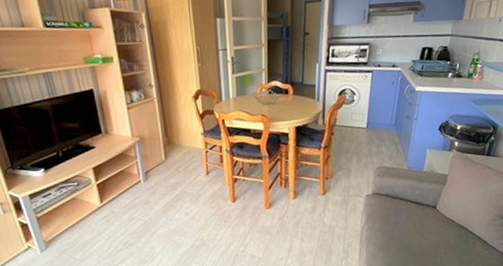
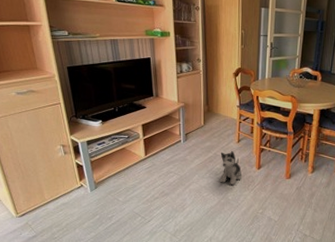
plush toy: none [188,185,216,225] -> present [220,151,242,186]

